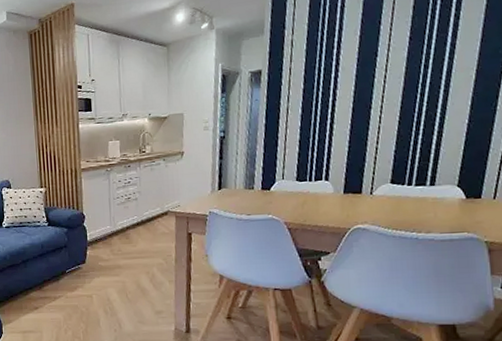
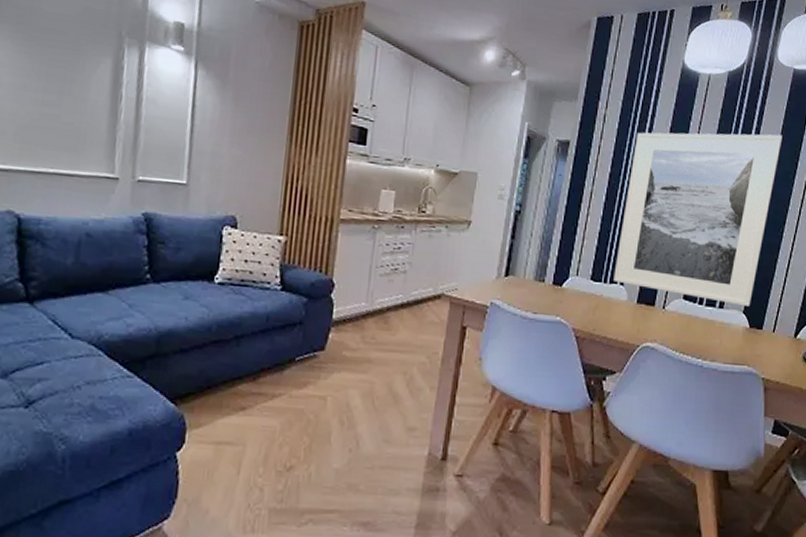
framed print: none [318,14,487,181] -> present [614,132,783,306]

